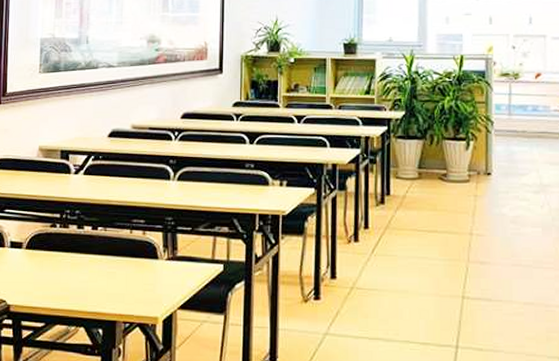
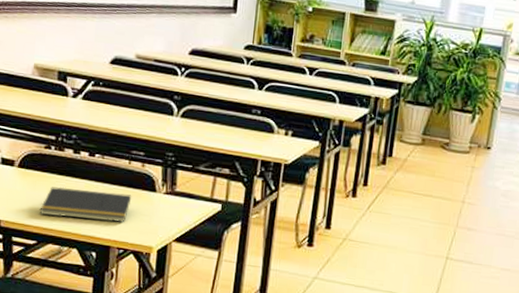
notepad: none [47,264,135,296] -> present [39,186,132,223]

